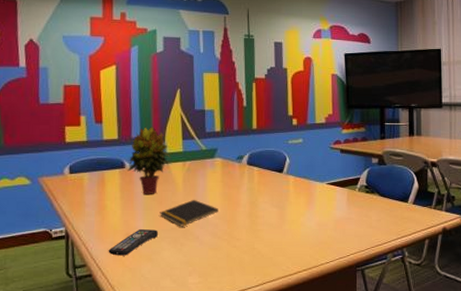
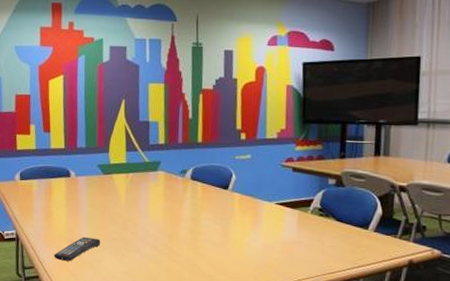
potted plant: present [127,127,172,194] -> none [73,137,115,204]
notepad: present [159,199,218,227] -> none [102,211,160,238]

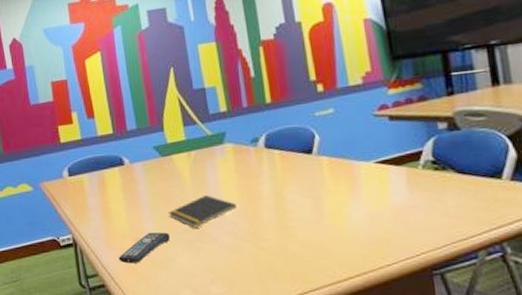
notepad: none [102,211,160,238] -> present [168,194,237,228]

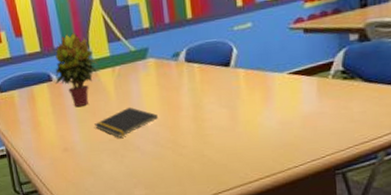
remote control: present [118,232,170,264] -> none [49,142,96,171]
potted plant: none [127,115,175,193] -> present [55,33,100,107]

